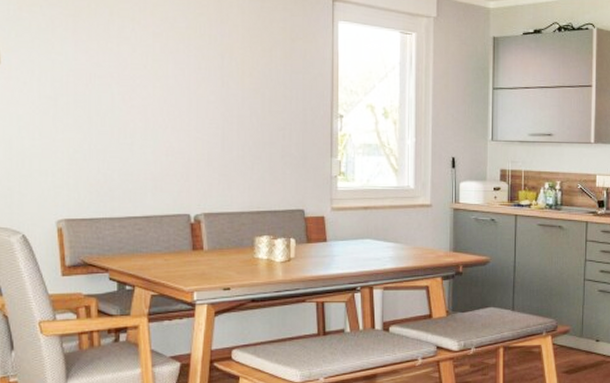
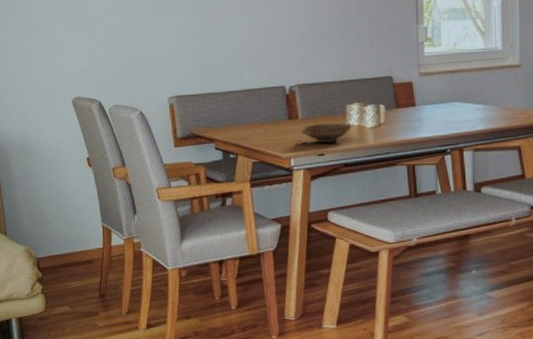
bowl: none [198,256,260,278] -> present [294,123,352,146]

